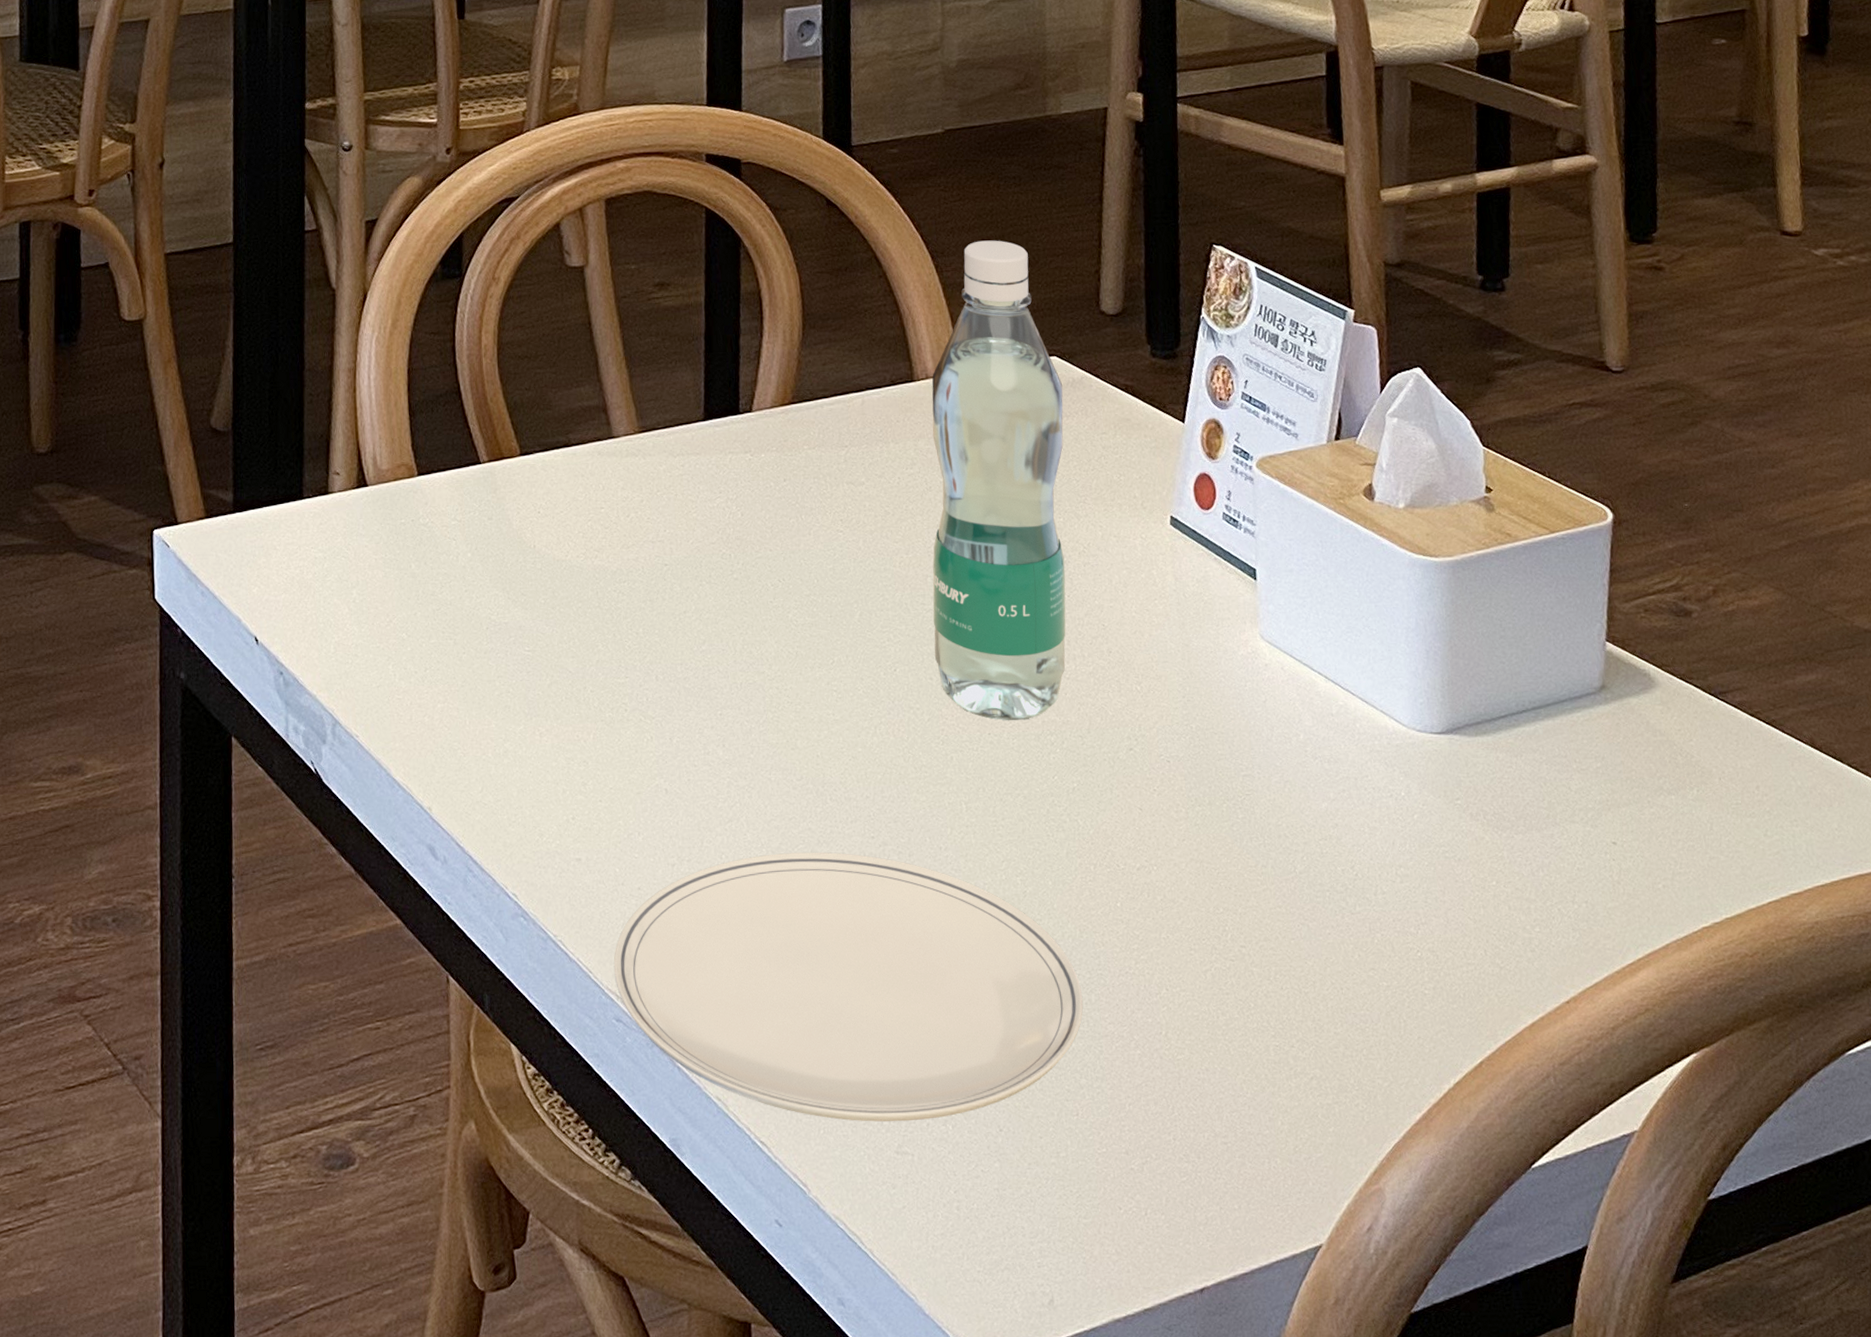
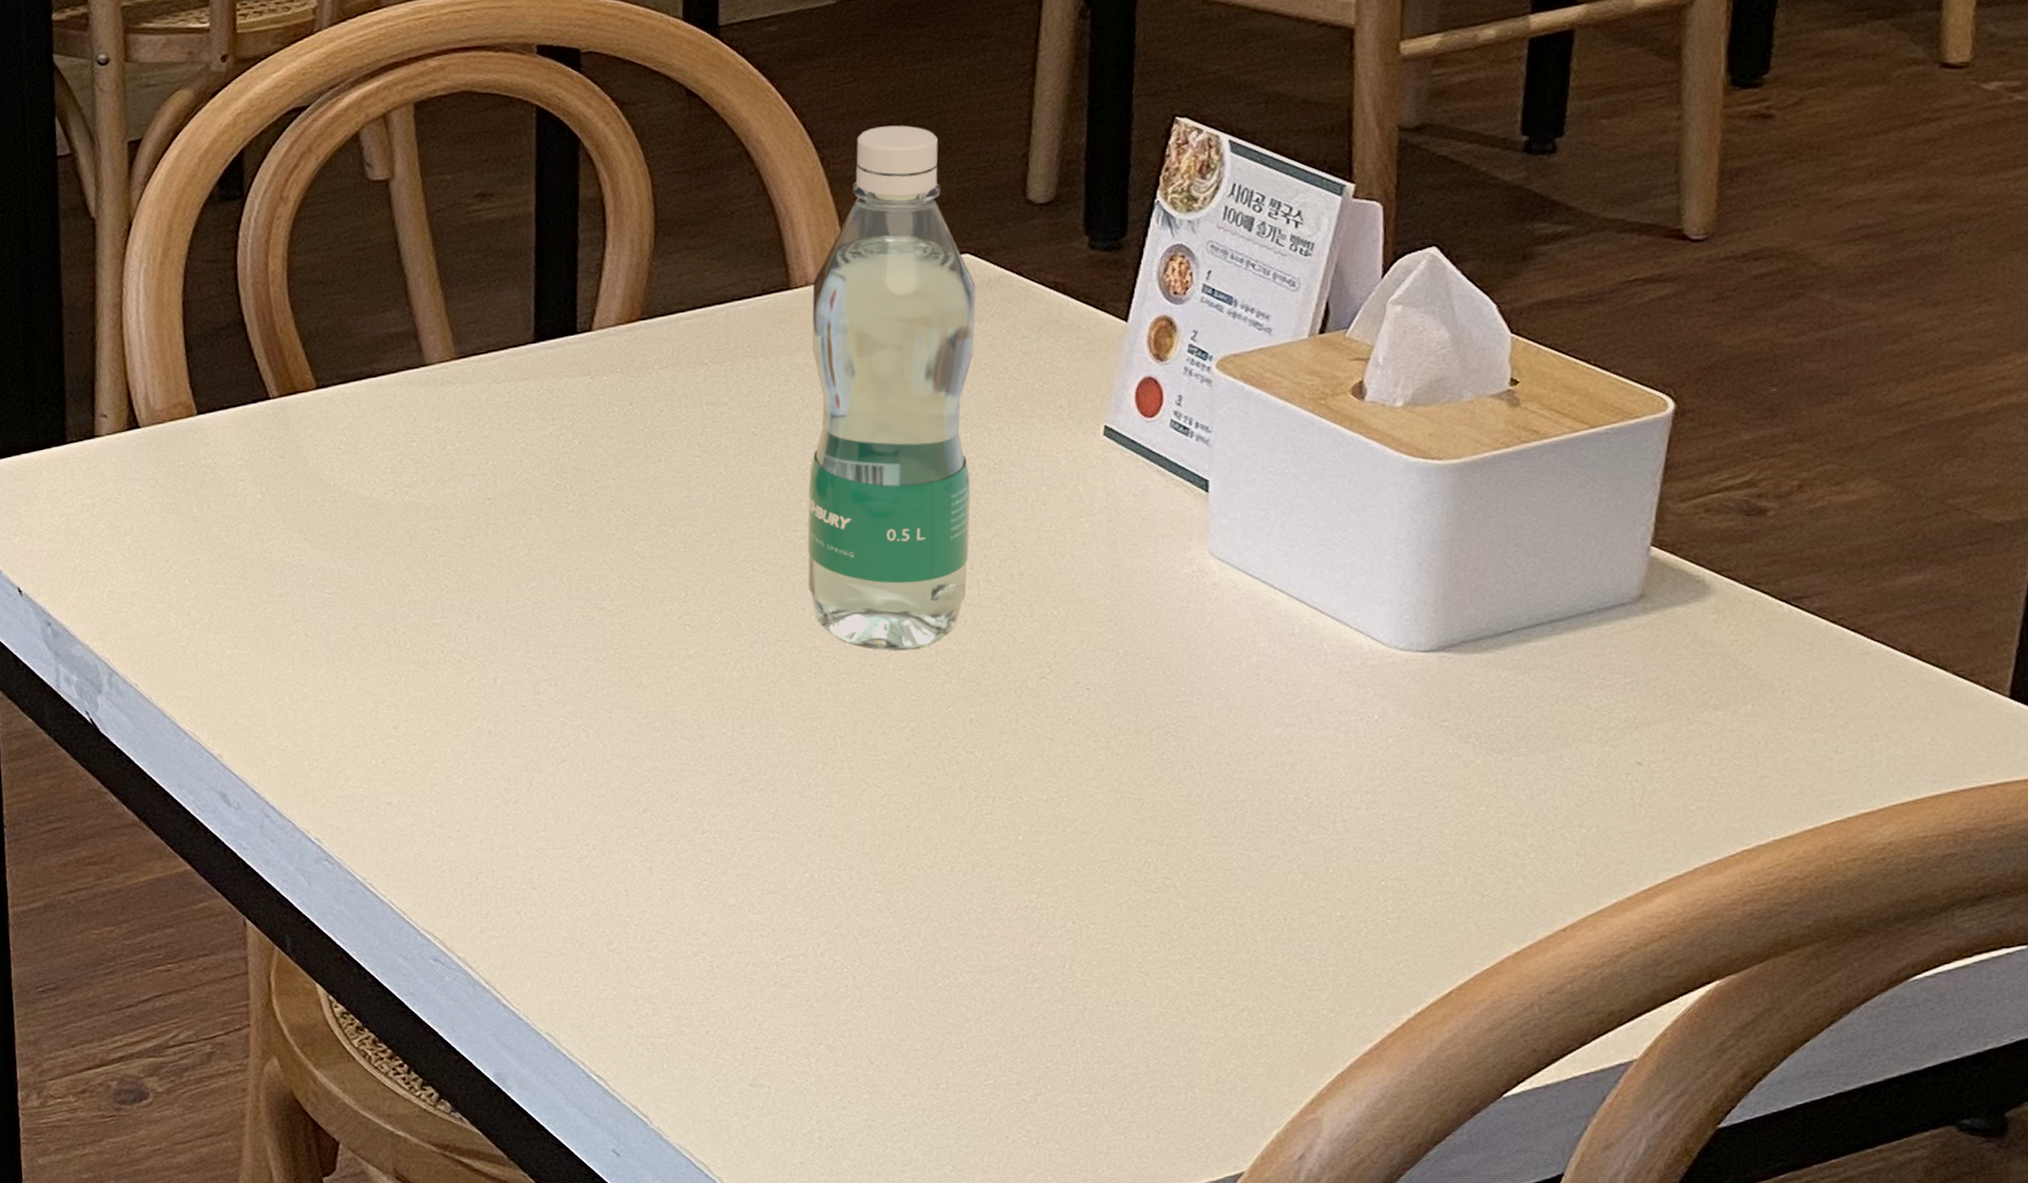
plate: present [613,852,1084,1122] -> none [430,790,974,1056]

